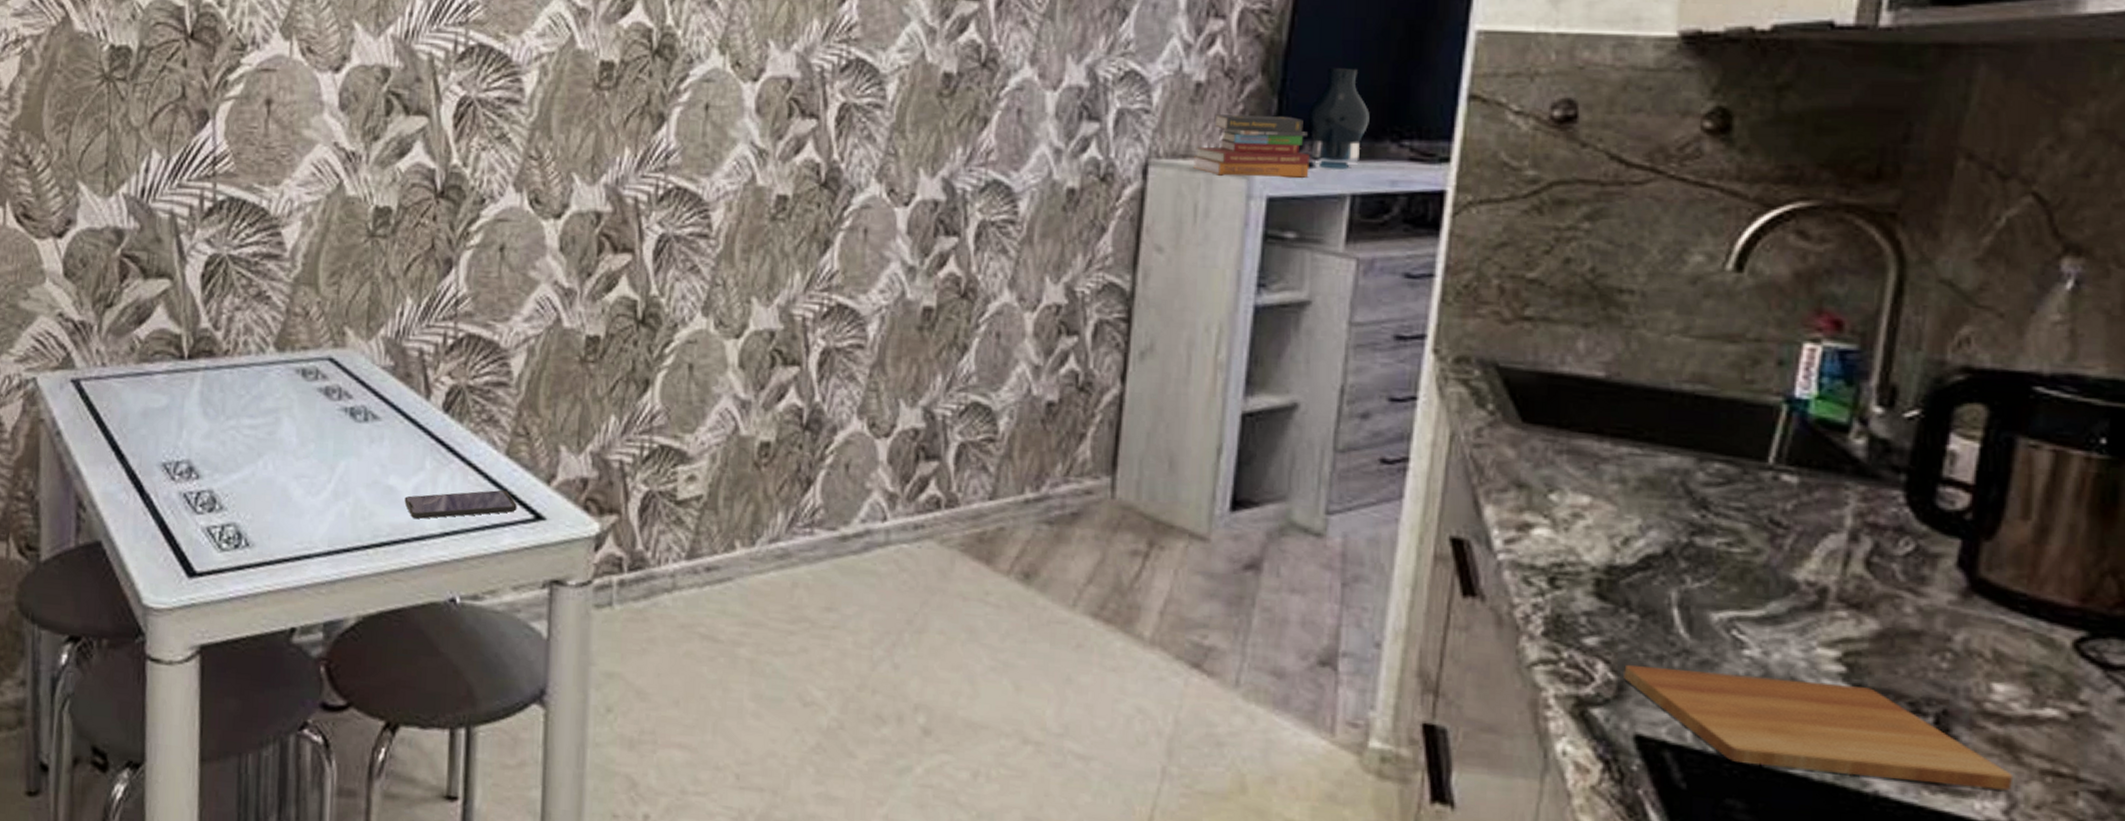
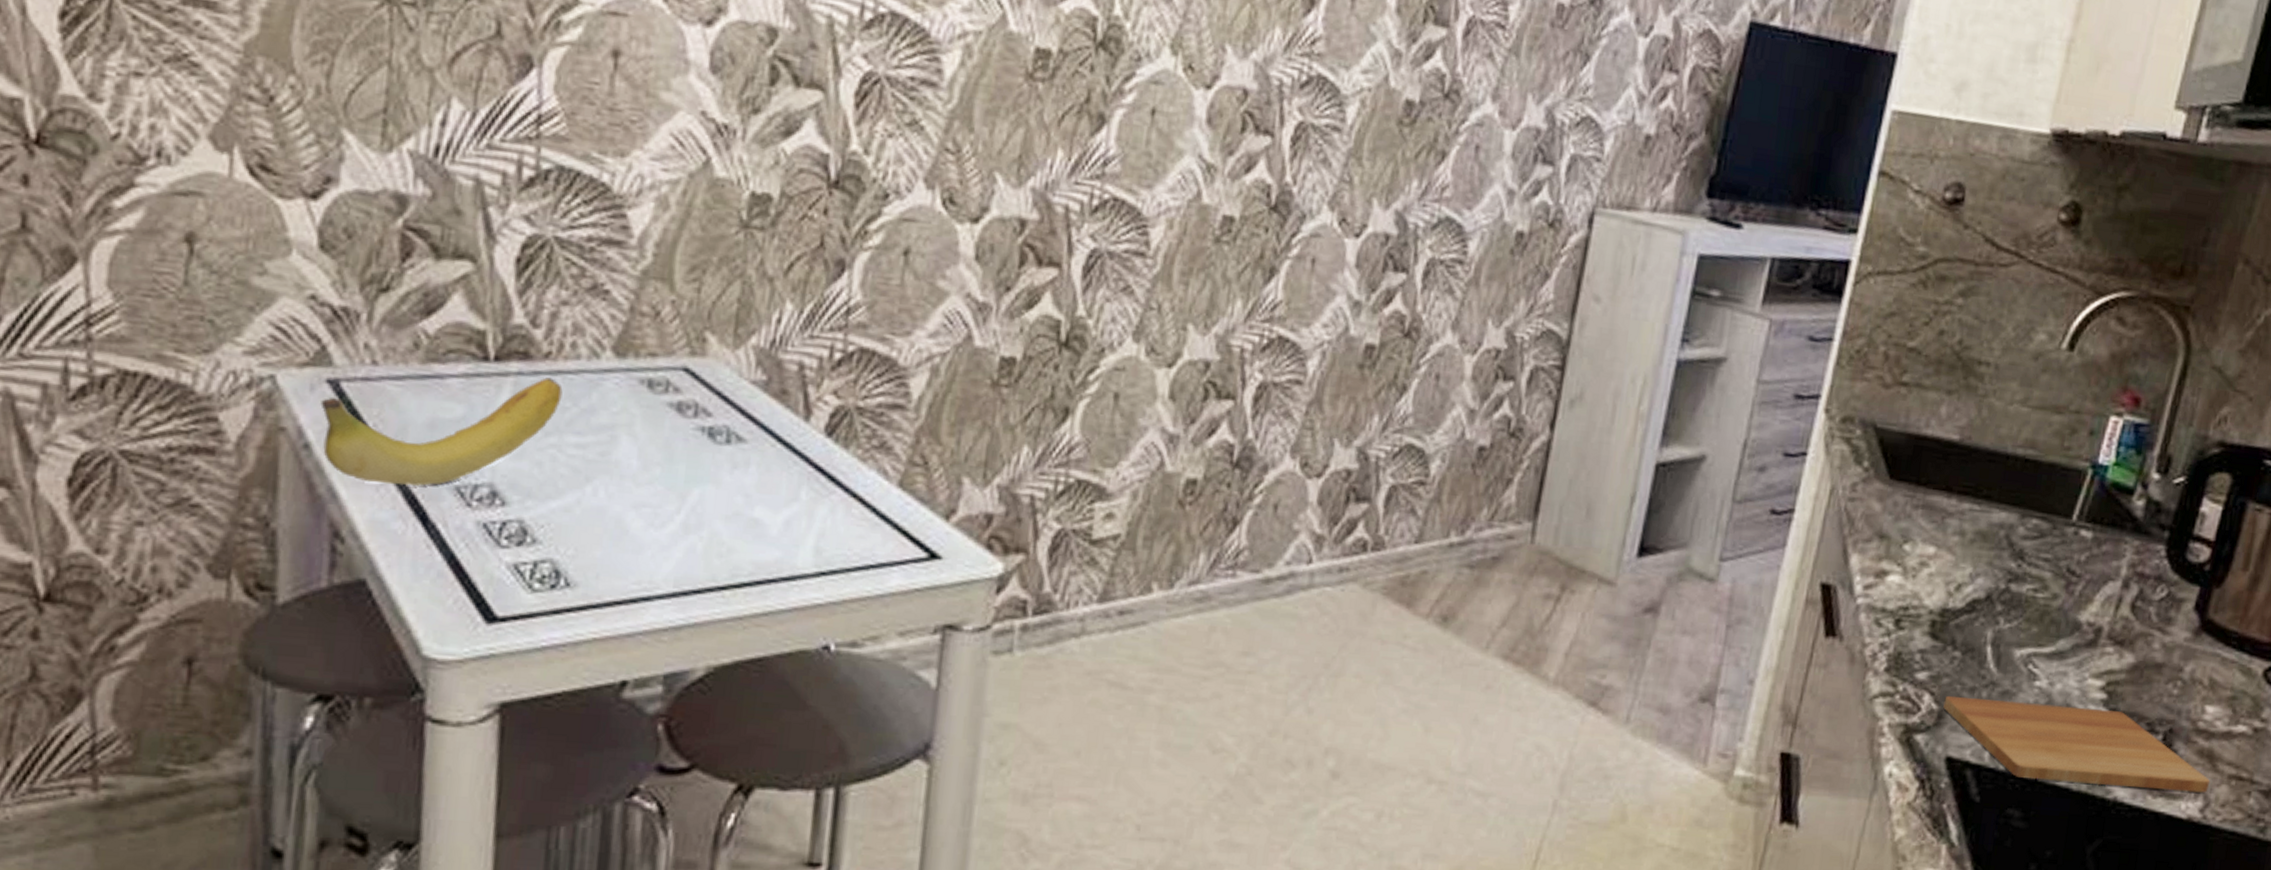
fruit: none [67,371,239,464] -> present [320,377,563,486]
smartphone: present [404,489,517,519] -> none [772,525,909,556]
books: present [1194,114,1310,178] -> none [1636,169,1740,239]
vase: present [1306,68,1370,171] -> none [1740,133,1796,234]

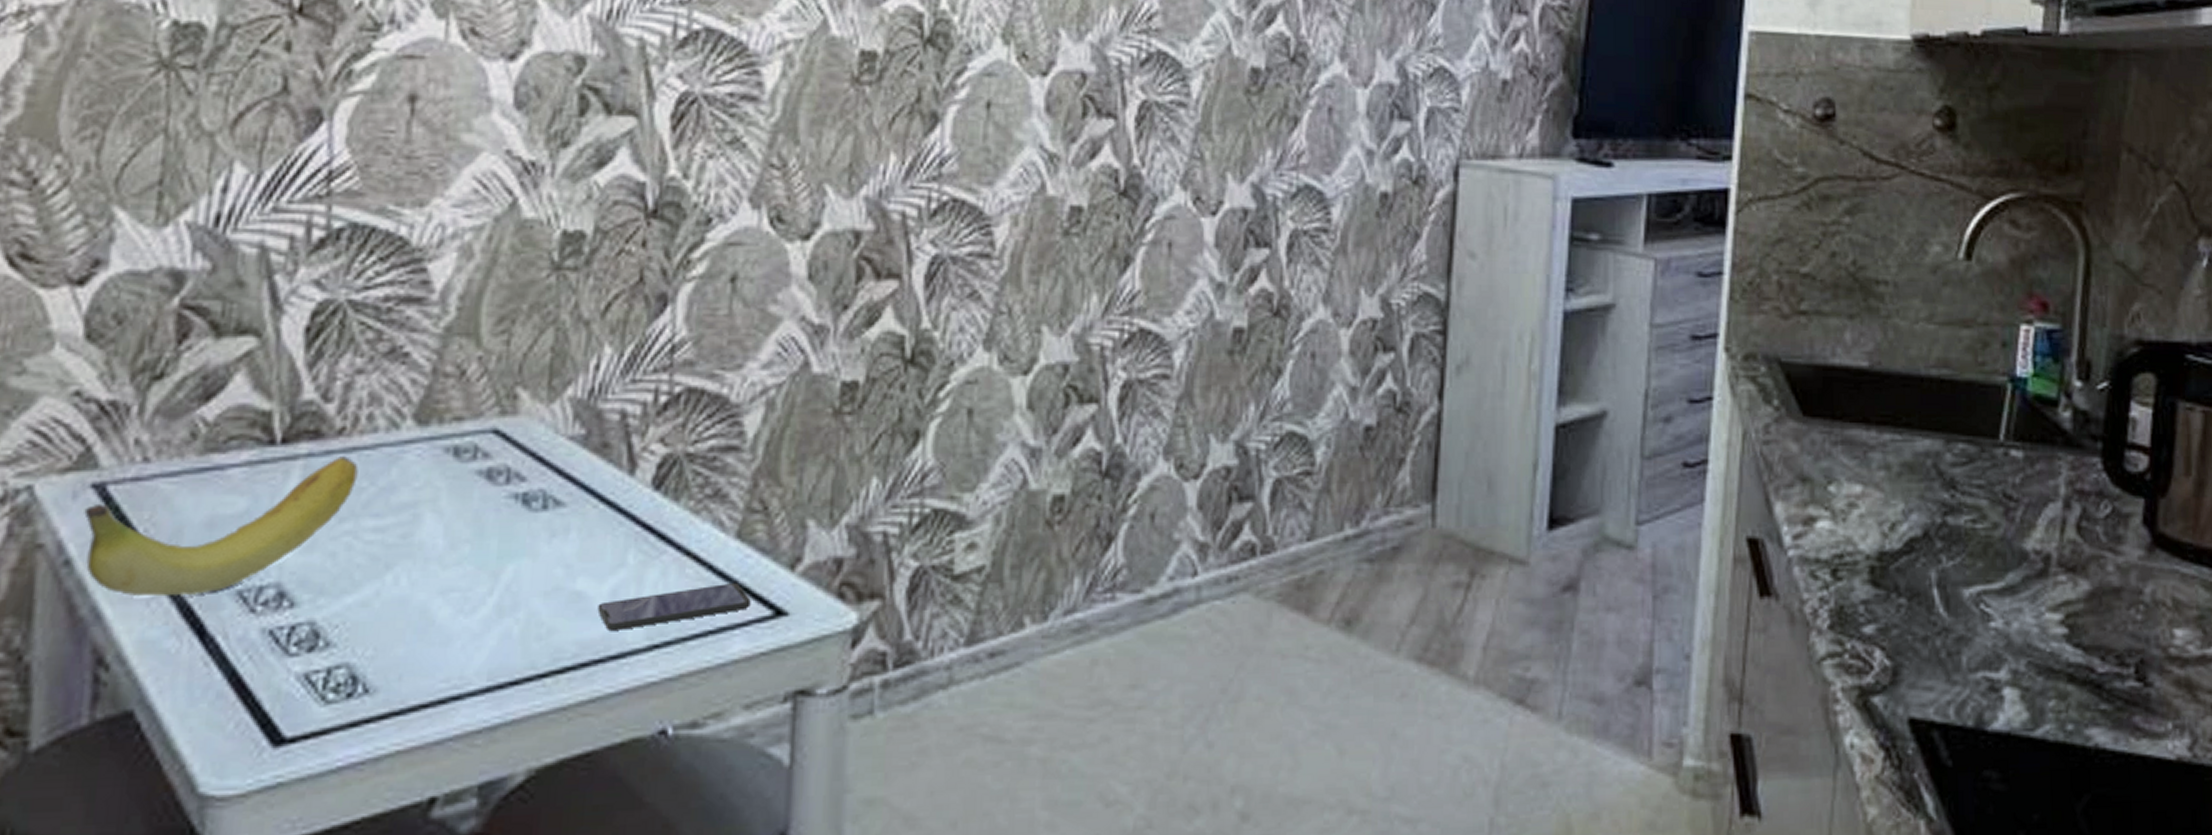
smartphone: none [772,525,909,556] -> present [597,582,751,630]
cutting board: present [1943,695,2211,793] -> none [1897,646,2194,734]

